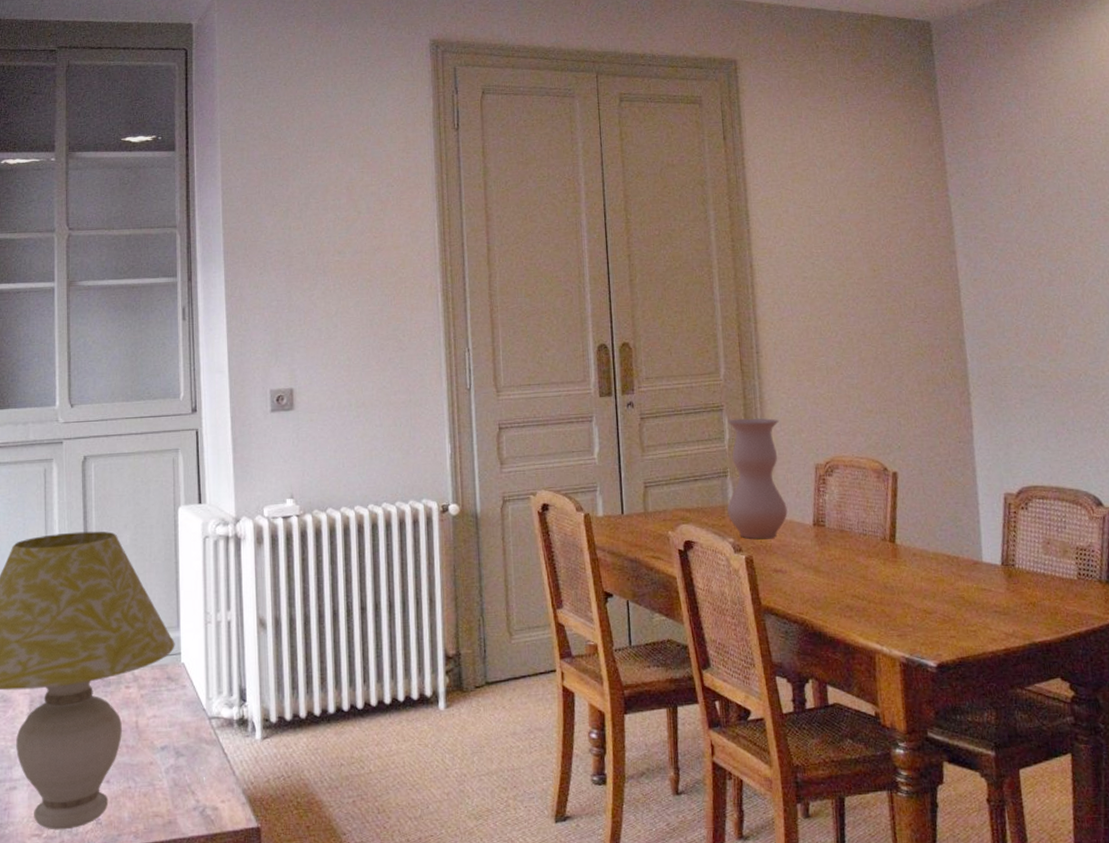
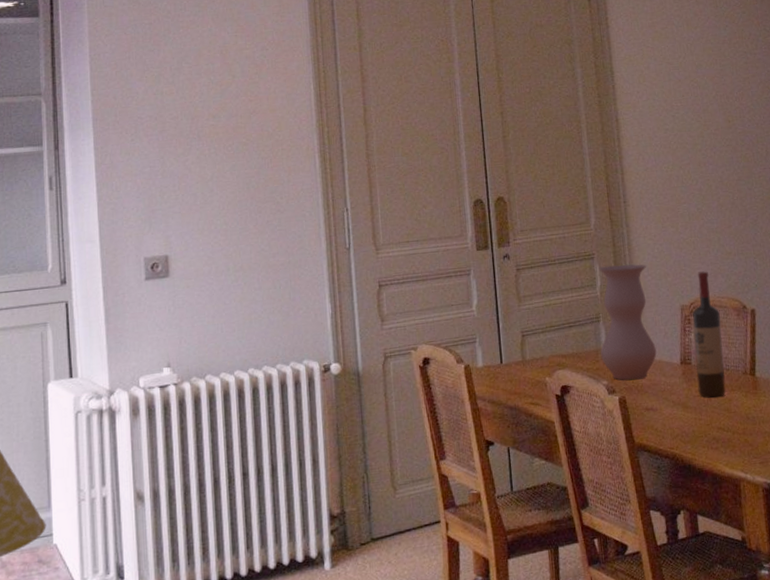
wine bottle: none [827,429,863,563] -> present [692,271,726,398]

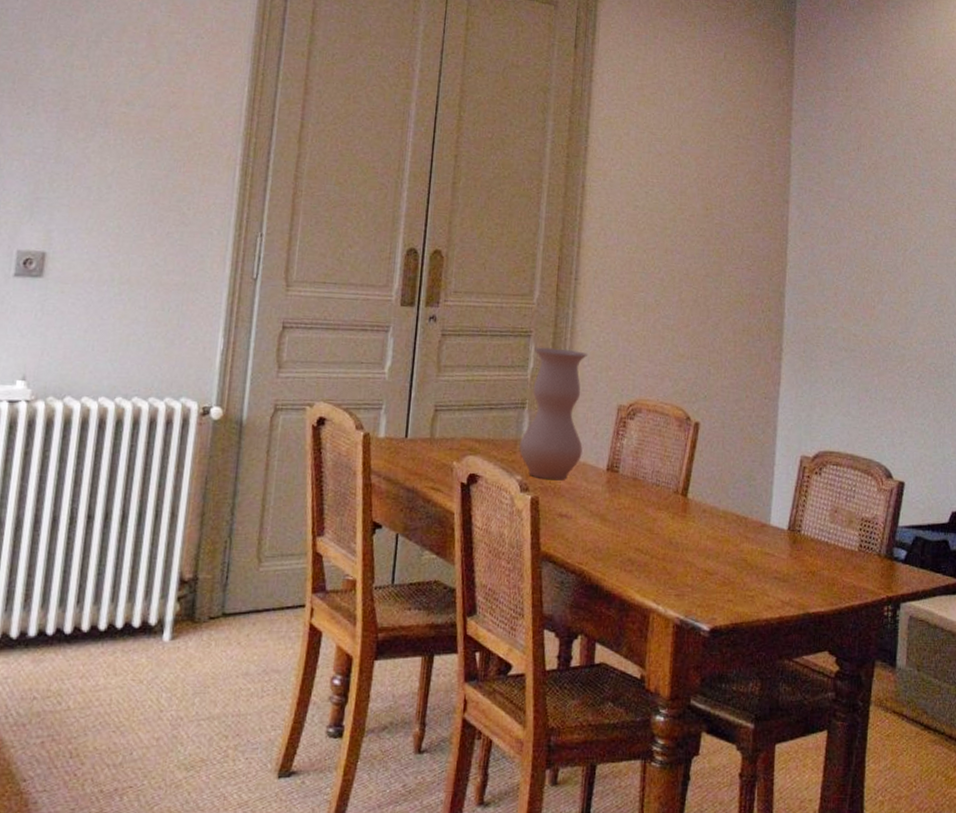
wine bottle: present [692,271,726,398] -> none [621,371,660,514]

